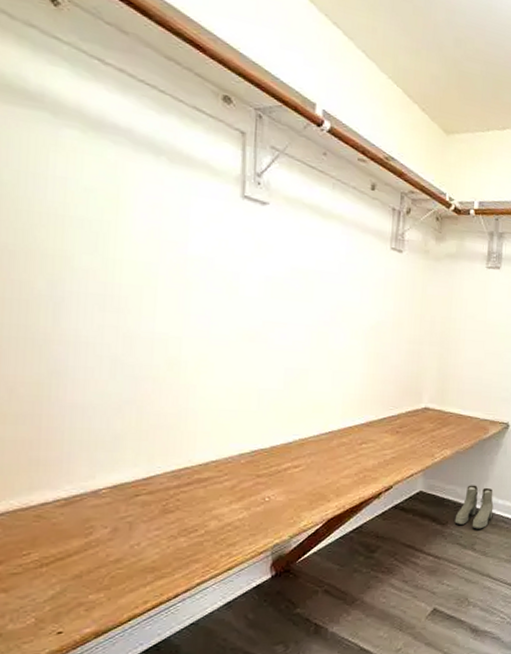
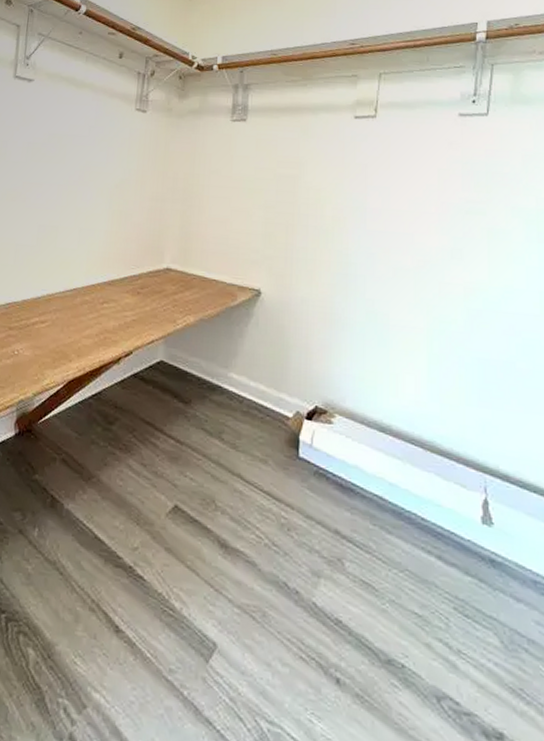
boots: present [454,485,494,529] -> none [198,359,245,415]

